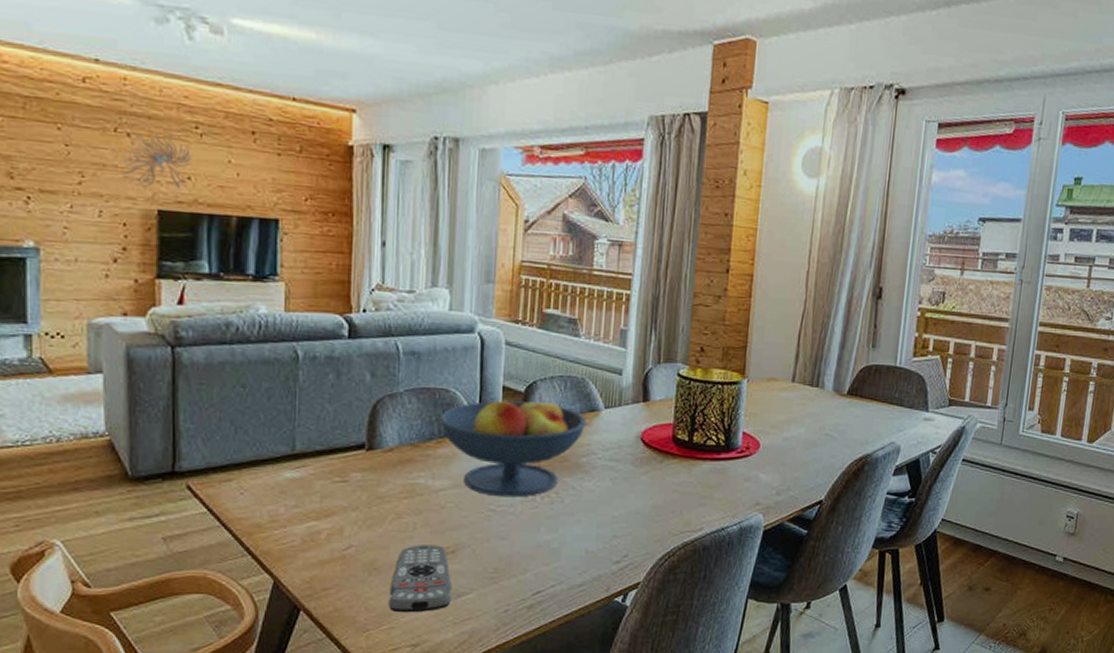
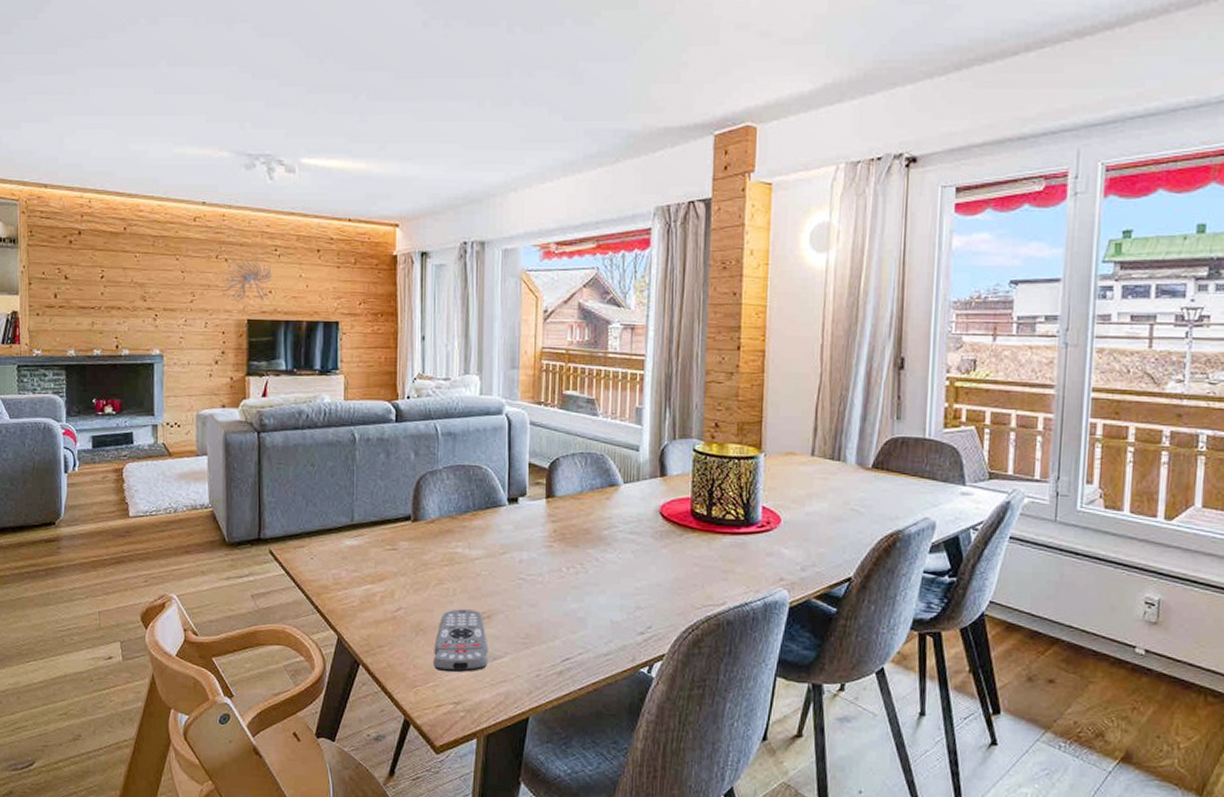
fruit bowl: present [439,396,587,498] -> none [473,472,607,567]

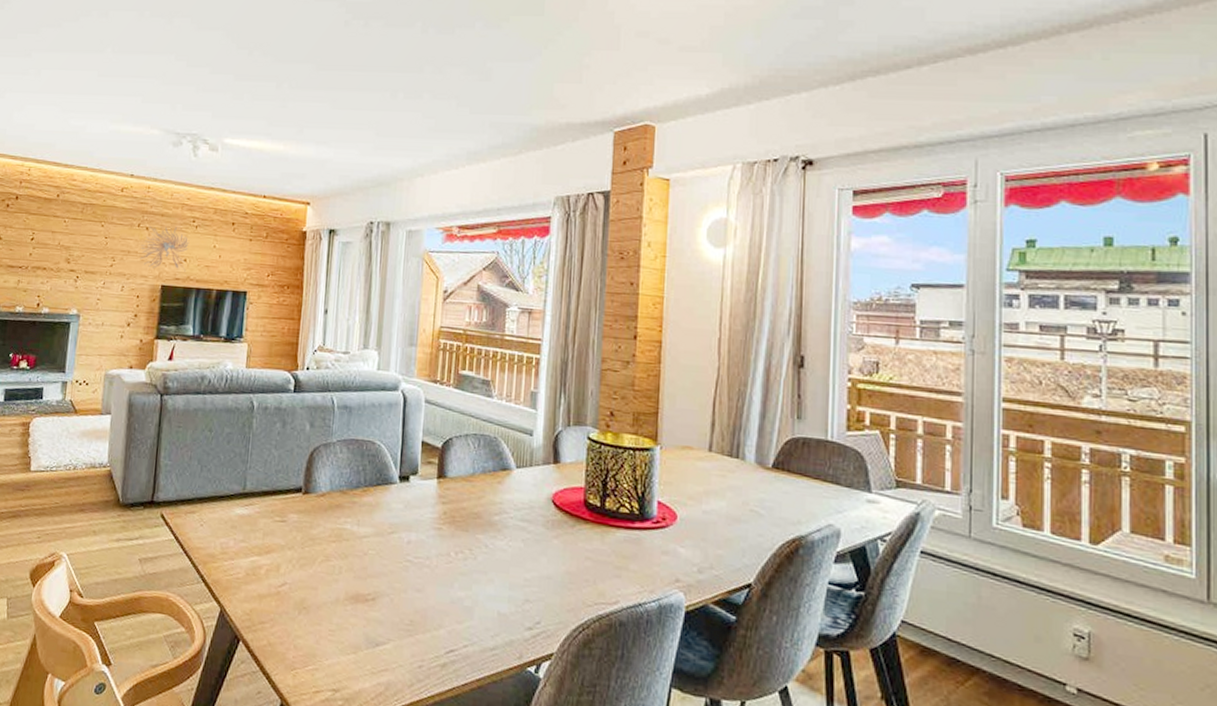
remote control: present [434,609,488,673] -> none [314,588,371,658]

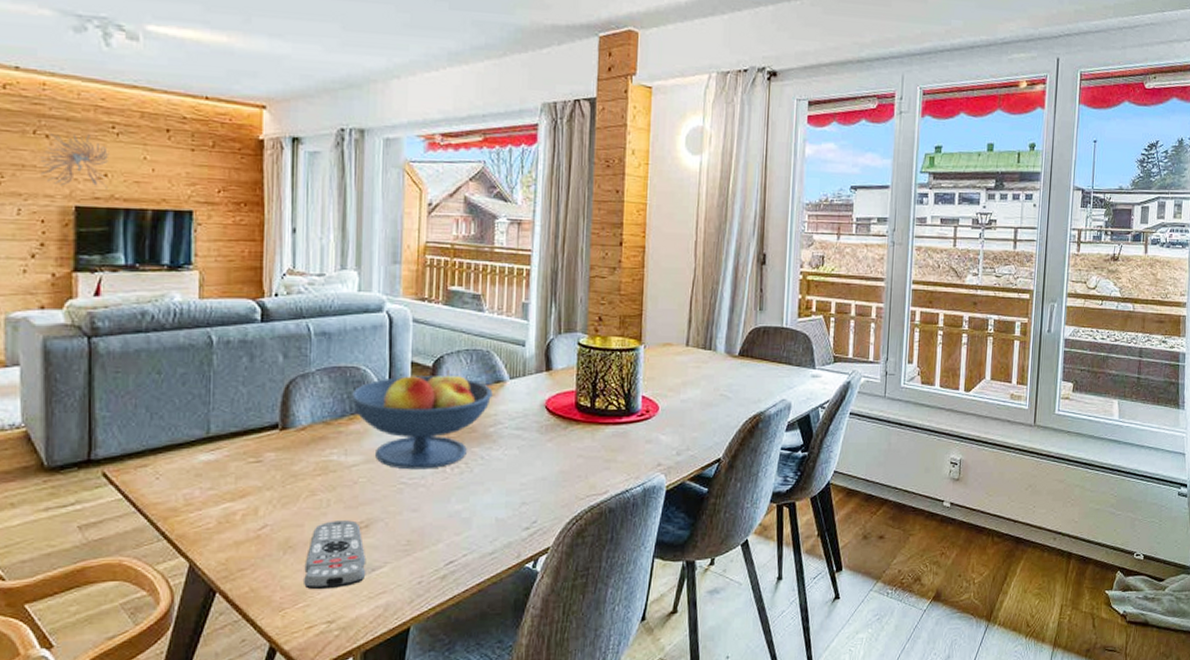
remote control: none [314,588,371,658] -> present [304,520,366,590]
fruit bowl: none [365,452,499,551] -> present [350,370,493,470]

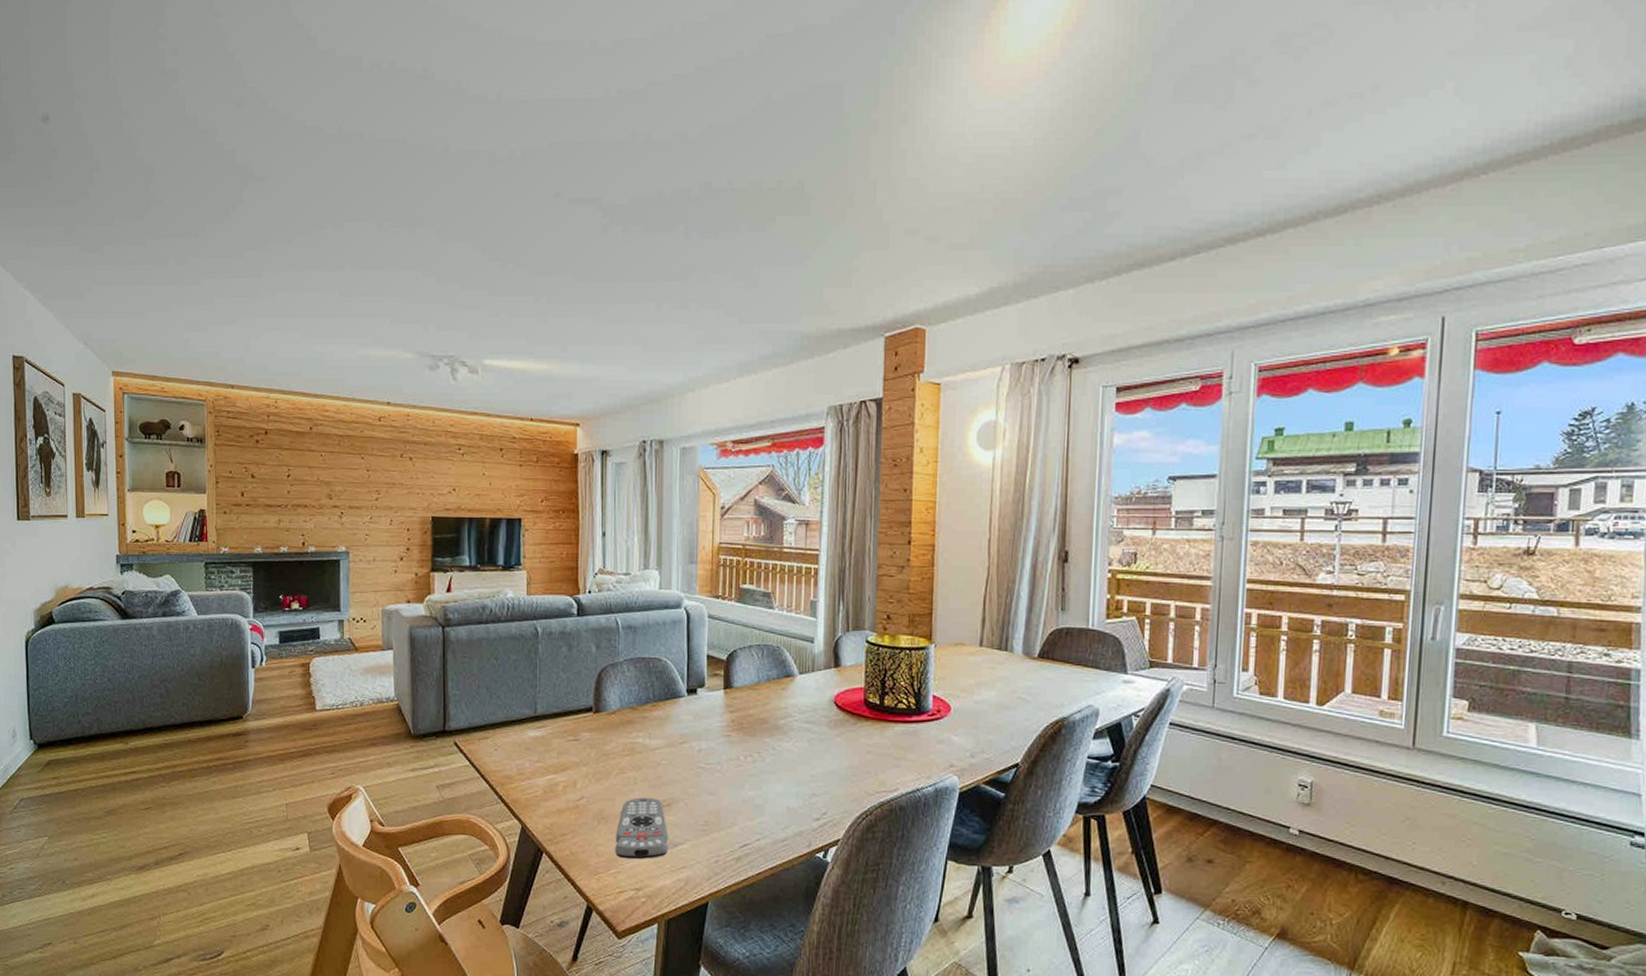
wall sculpture: present [40,134,110,190] -> none [406,456,457,502]
fruit bowl: present [350,370,493,470] -> none [653,663,783,756]

